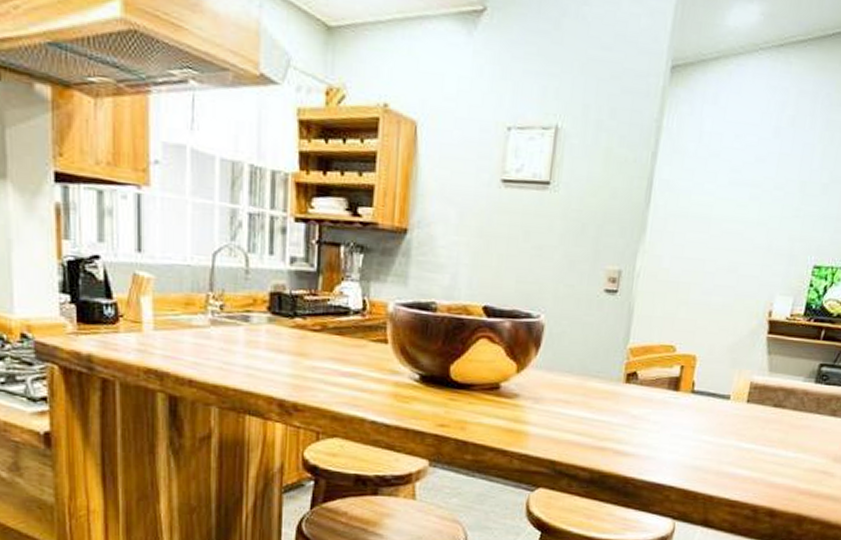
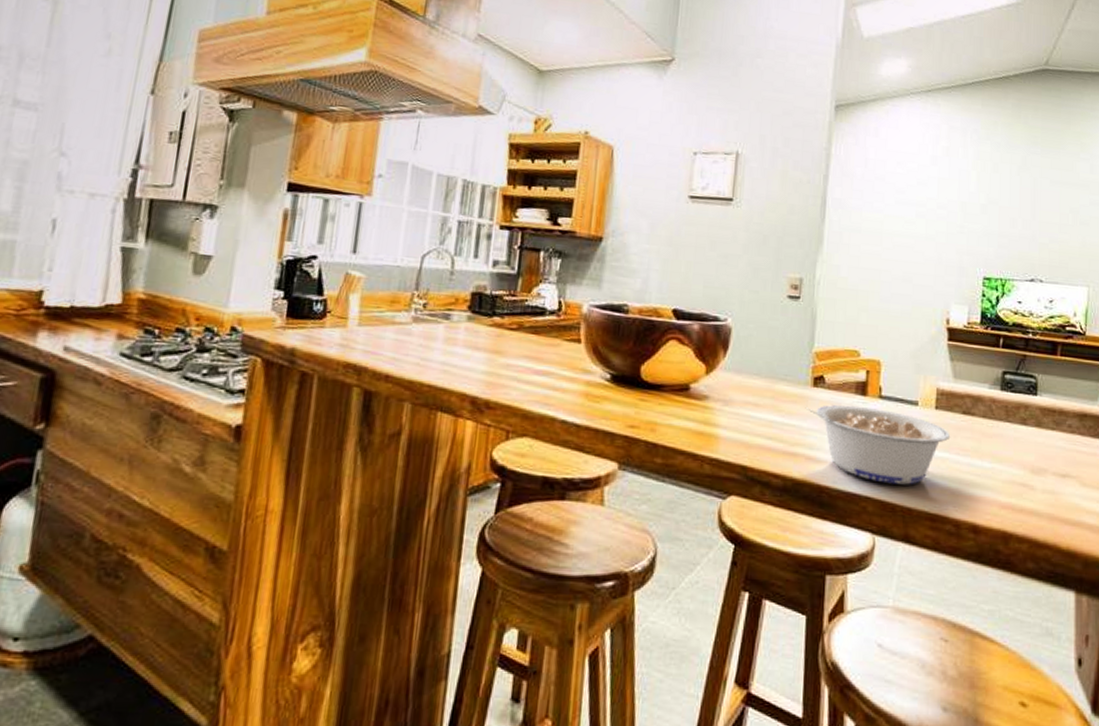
legume: none [617,400,759,475] -> present [806,404,951,485]

